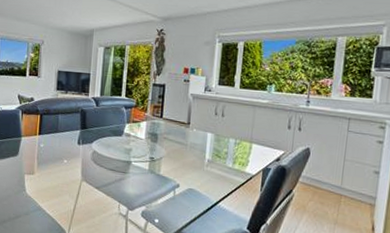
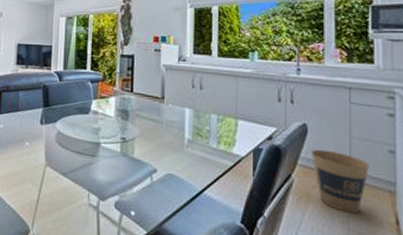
trash can: none [310,169,357,222] -> present [311,149,369,214]

